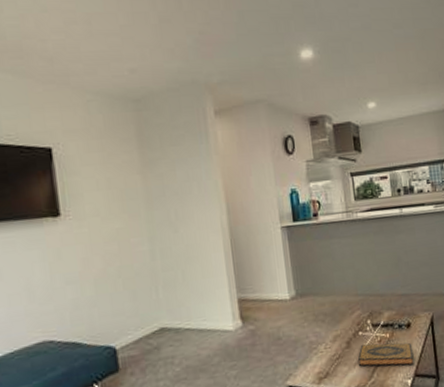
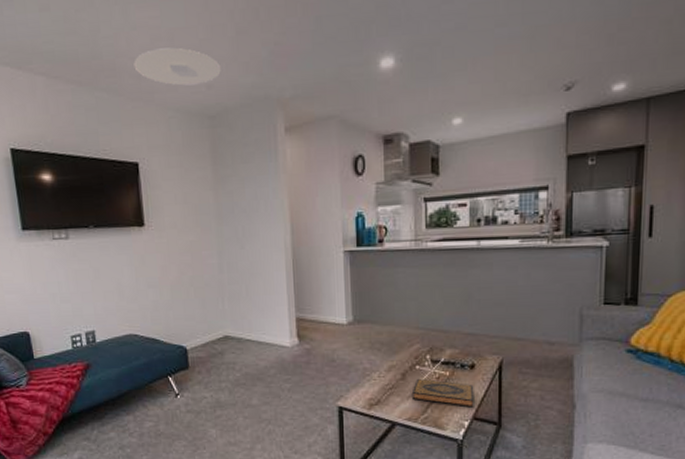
ceiling light: none [44,31,145,69] -> present [134,47,221,86]

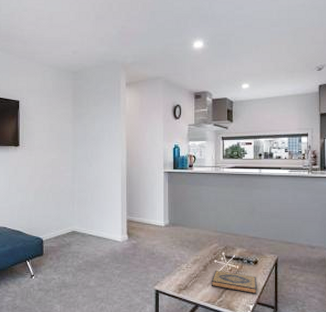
ceiling light: present [134,47,221,86] -> none [23,25,84,50]

